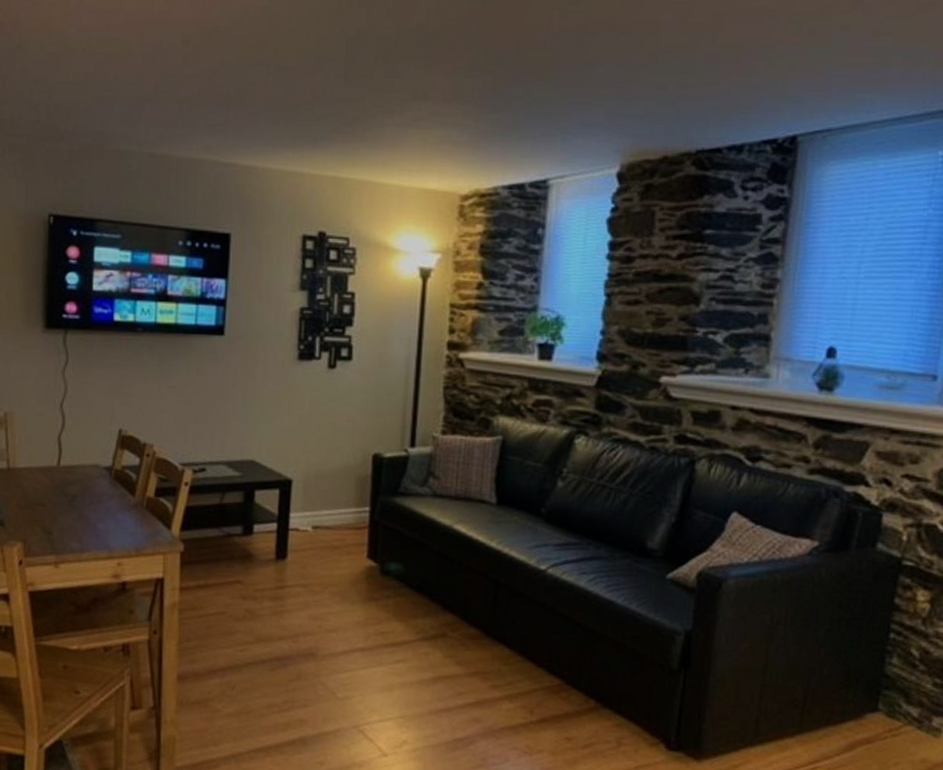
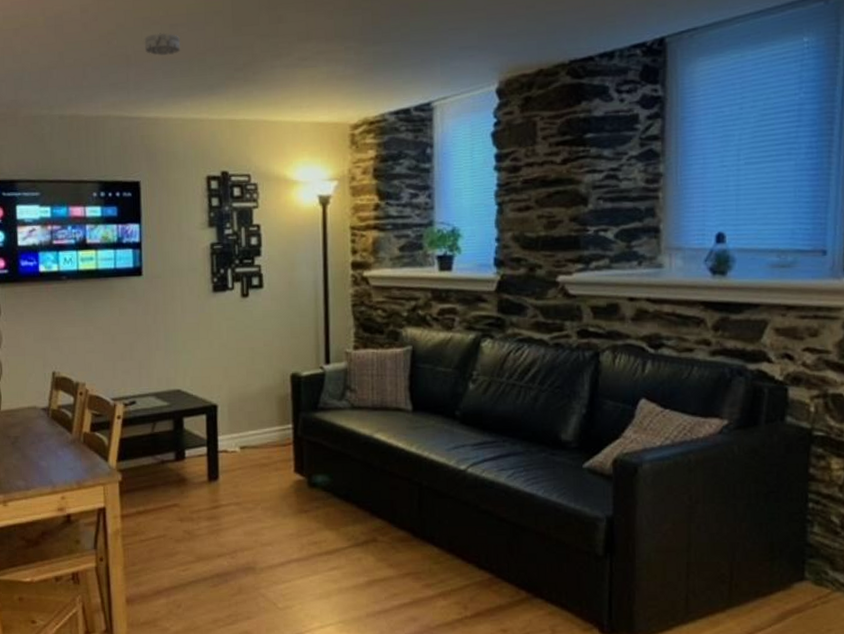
smoke detector: none [248,75,287,100] -> present [144,32,180,56]

